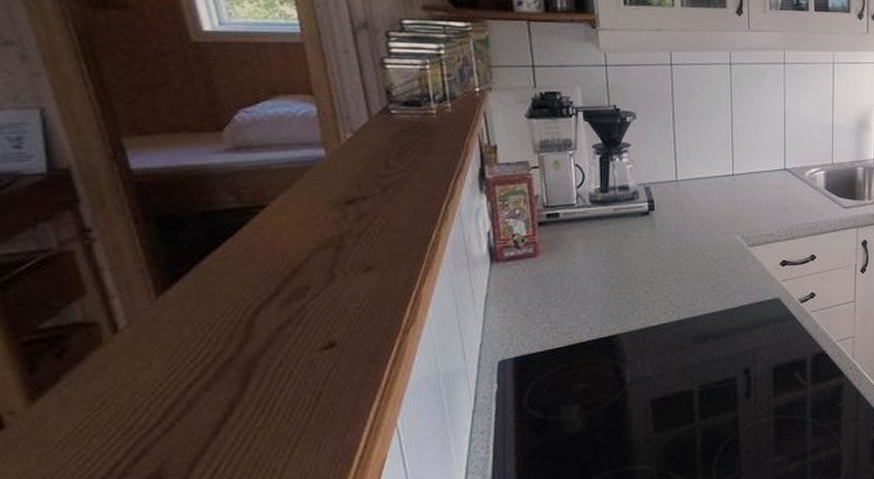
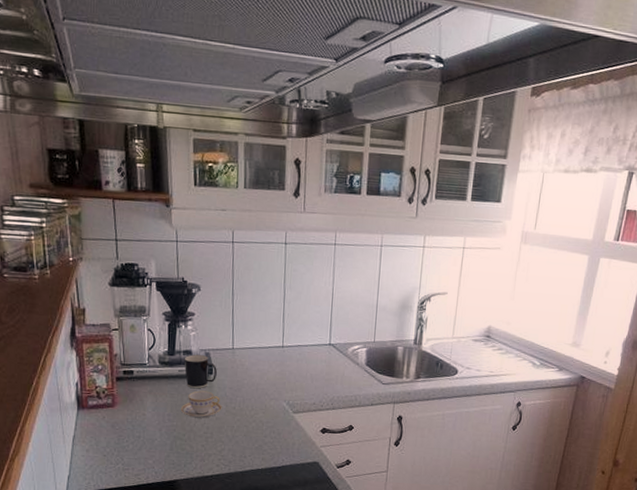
teacup: none [618,230,667,261] -> present [180,390,222,418]
mug: none [619,189,659,228] -> present [184,354,217,389]

